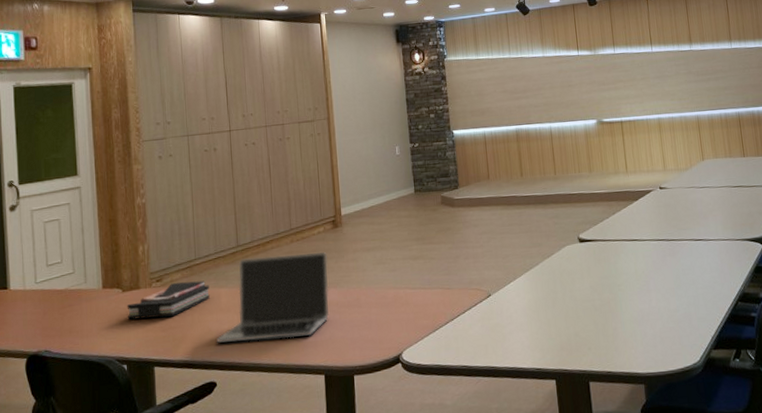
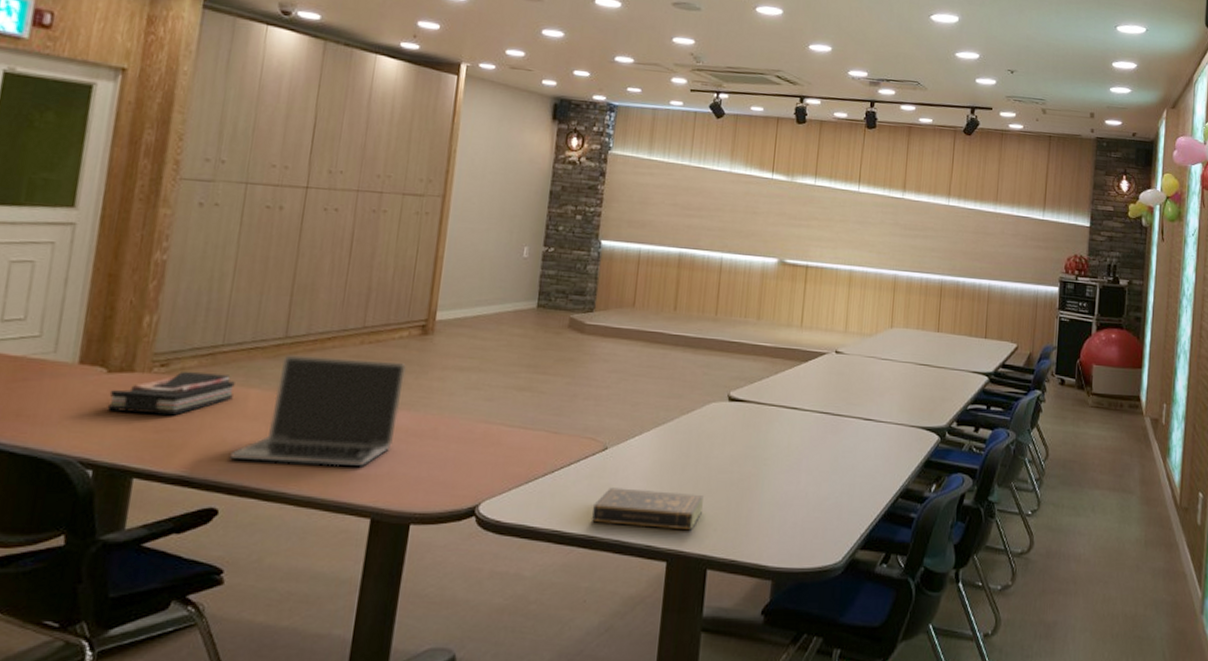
book: none [488,322,576,356] -> present [591,487,704,531]

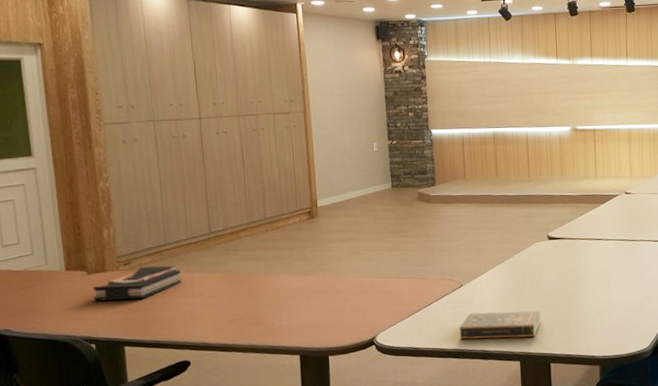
laptop: present [230,355,406,467] -> none [189,241,305,325]

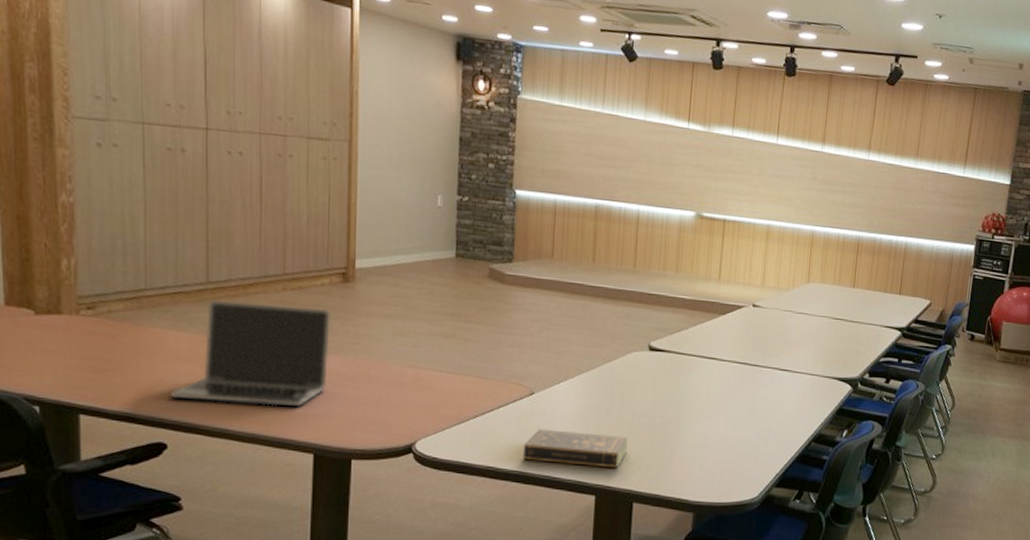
file organizer: present [92,265,182,301] -> none [41,315,164,357]
laptop: none [189,241,305,325] -> present [170,300,331,407]

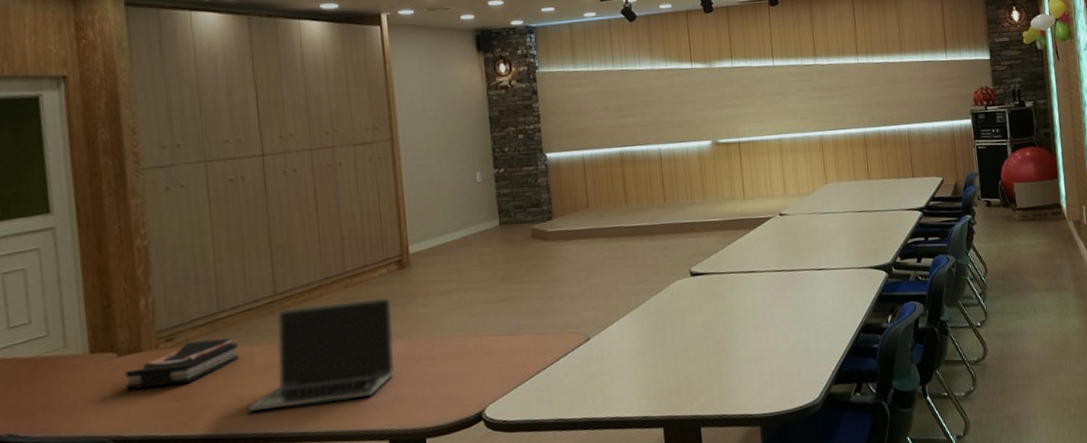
file organizer: none [41,315,164,357] -> present [124,338,239,390]
book: present [522,429,628,469] -> none [587,364,686,406]

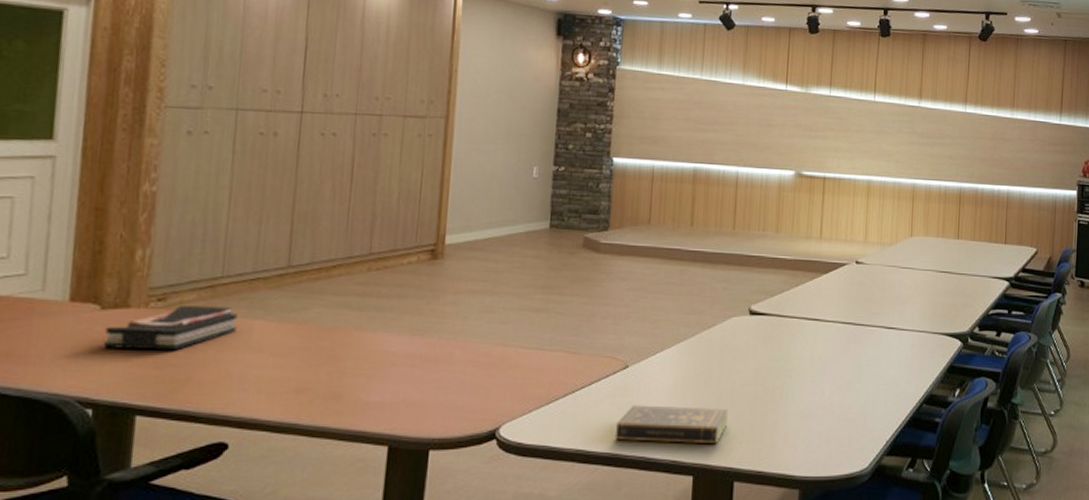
laptop: present [249,298,395,411] -> none [237,285,416,395]
book: none [587,364,686,406] -> present [615,405,728,444]

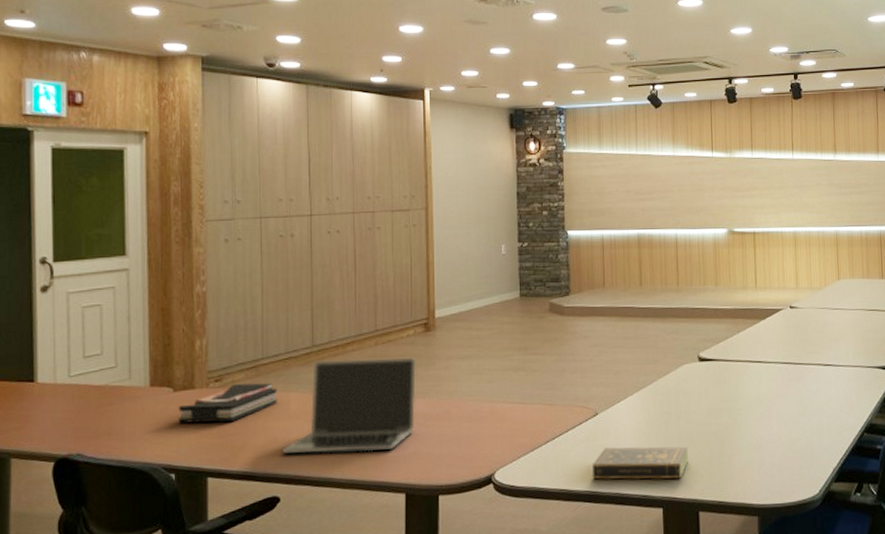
laptop: none [237,285,416,395] -> present [283,358,416,454]

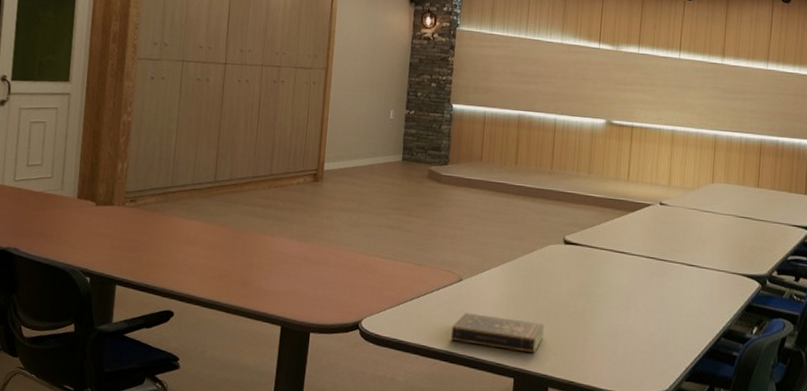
file organizer: present [178,383,277,423] -> none [97,206,181,240]
laptop: present [283,358,416,454] -> none [180,195,303,285]

